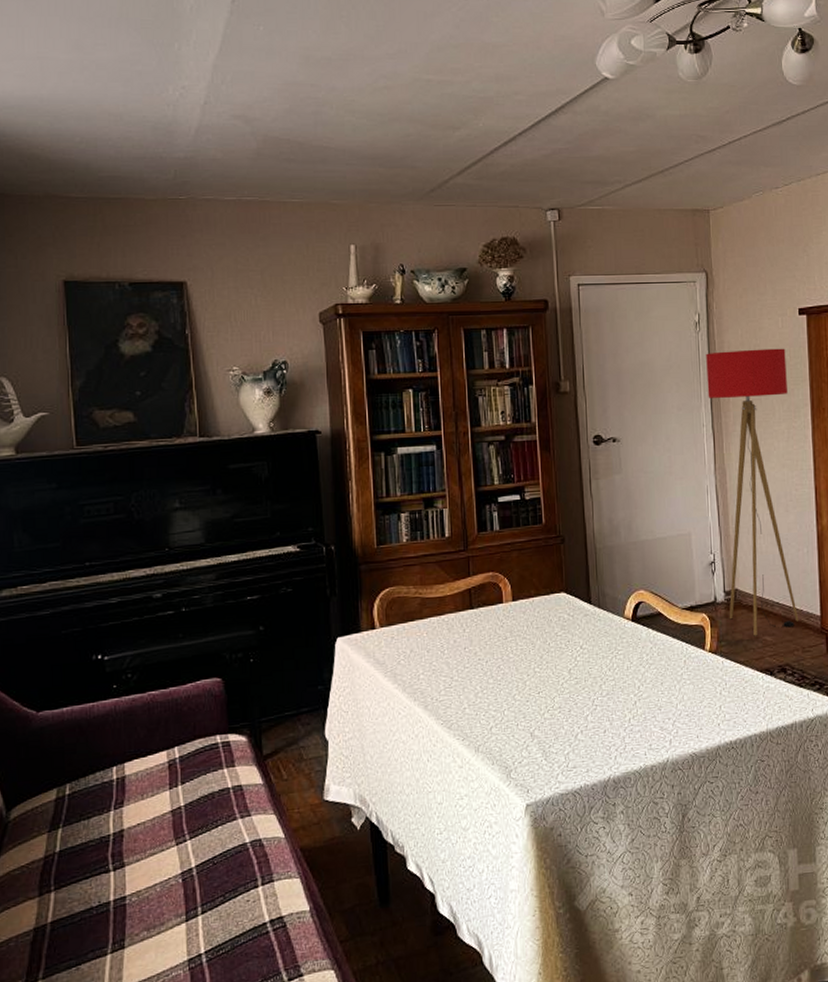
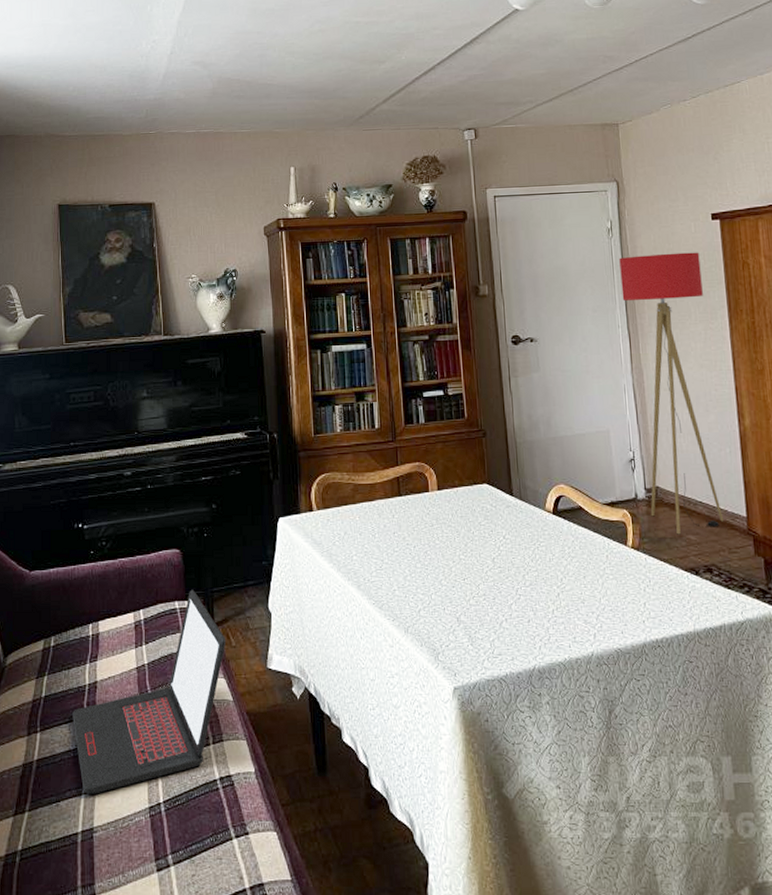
laptop: none [94,721,276,953] -> present [73,589,225,794]

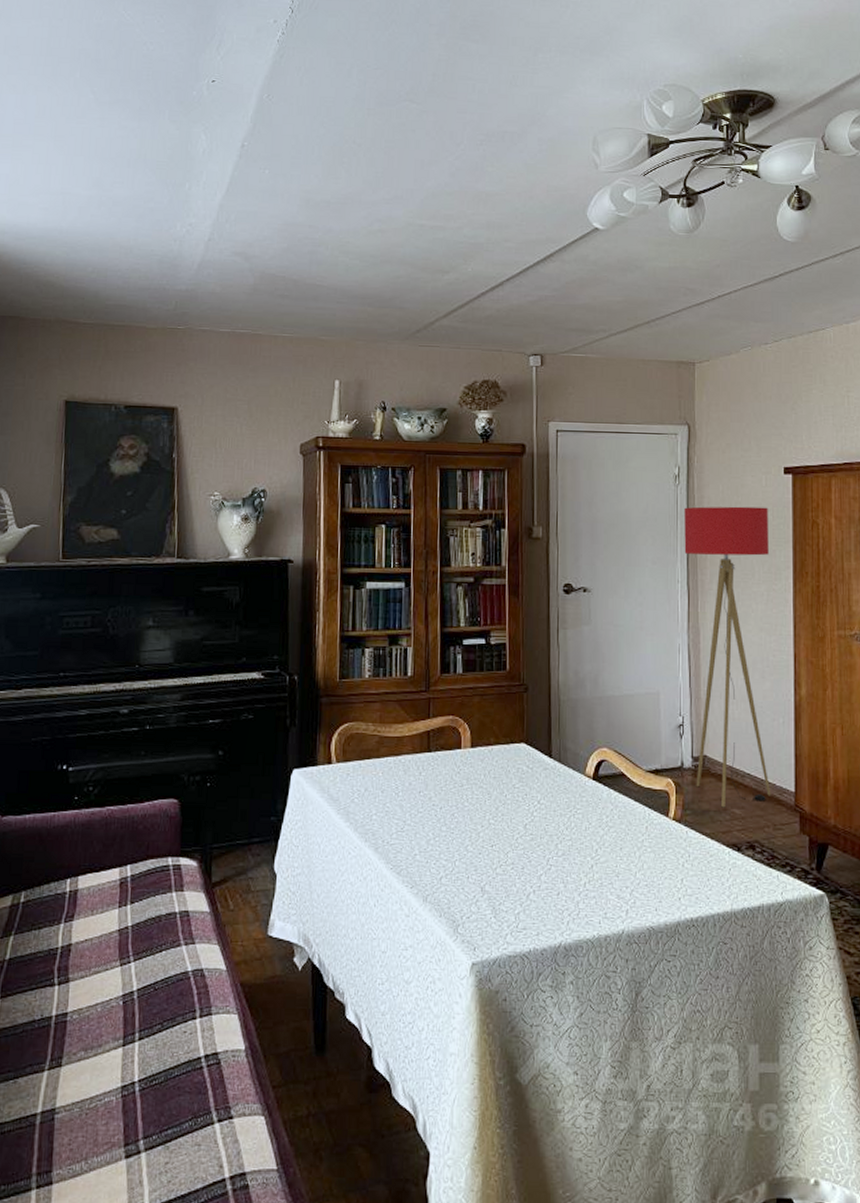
laptop: present [73,589,225,794] -> none [40,844,223,1071]

